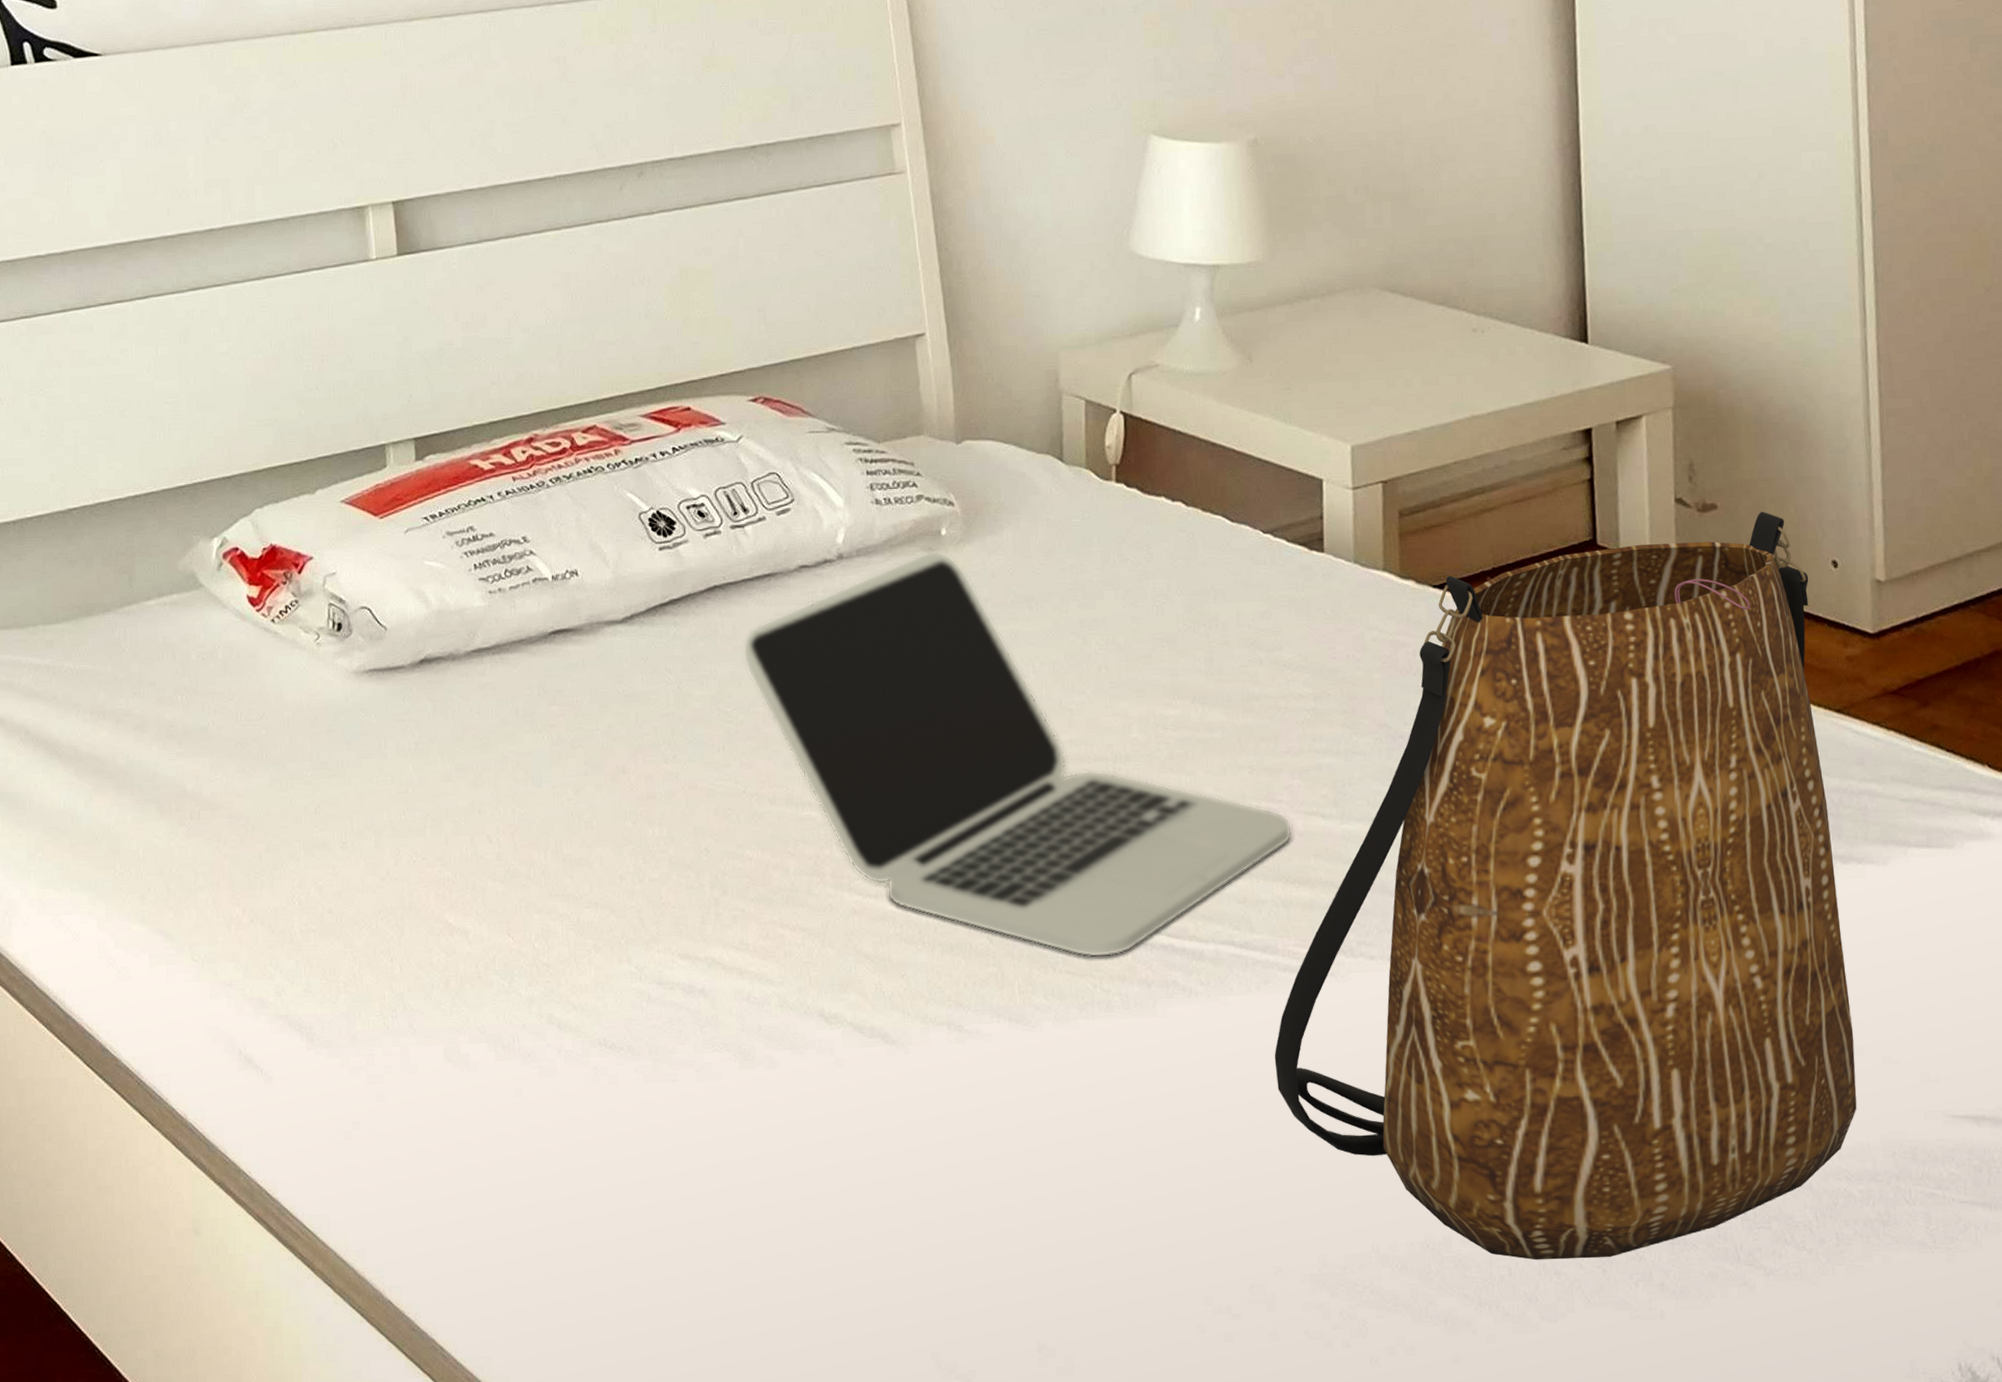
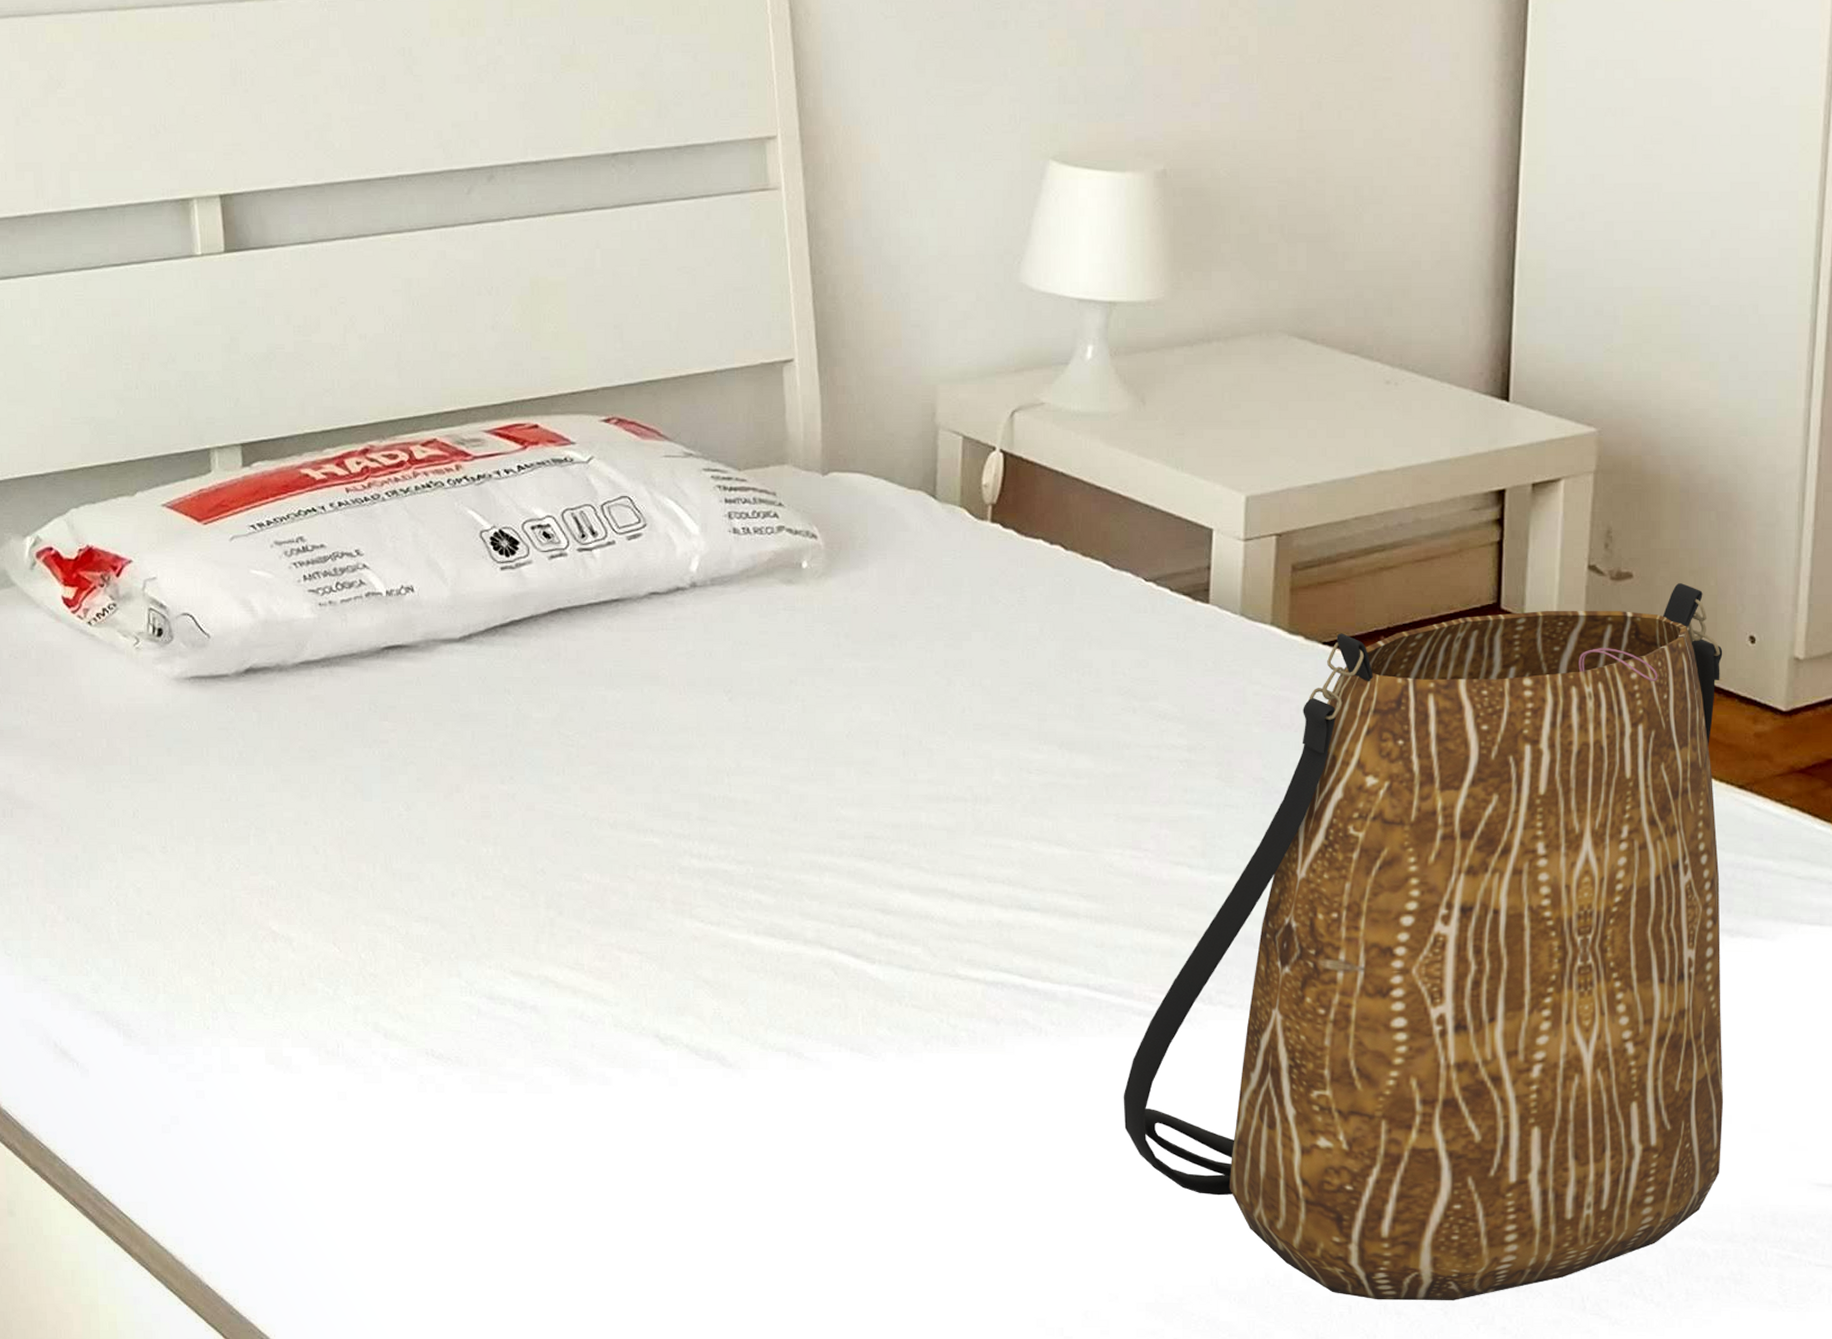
laptop: present [743,550,1293,958] -> none [587,583,1157,994]

